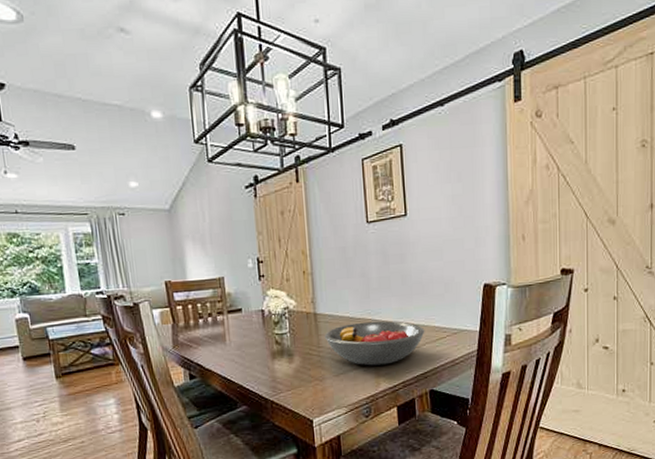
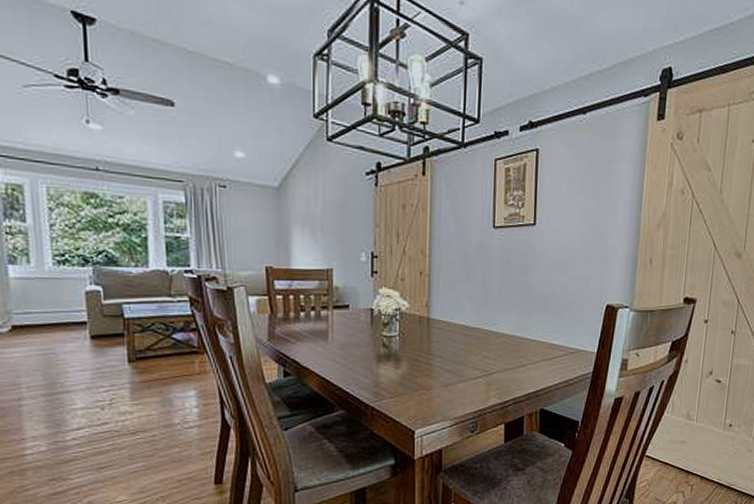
fruit bowl: present [324,321,425,366] -> none [436,332,542,379]

